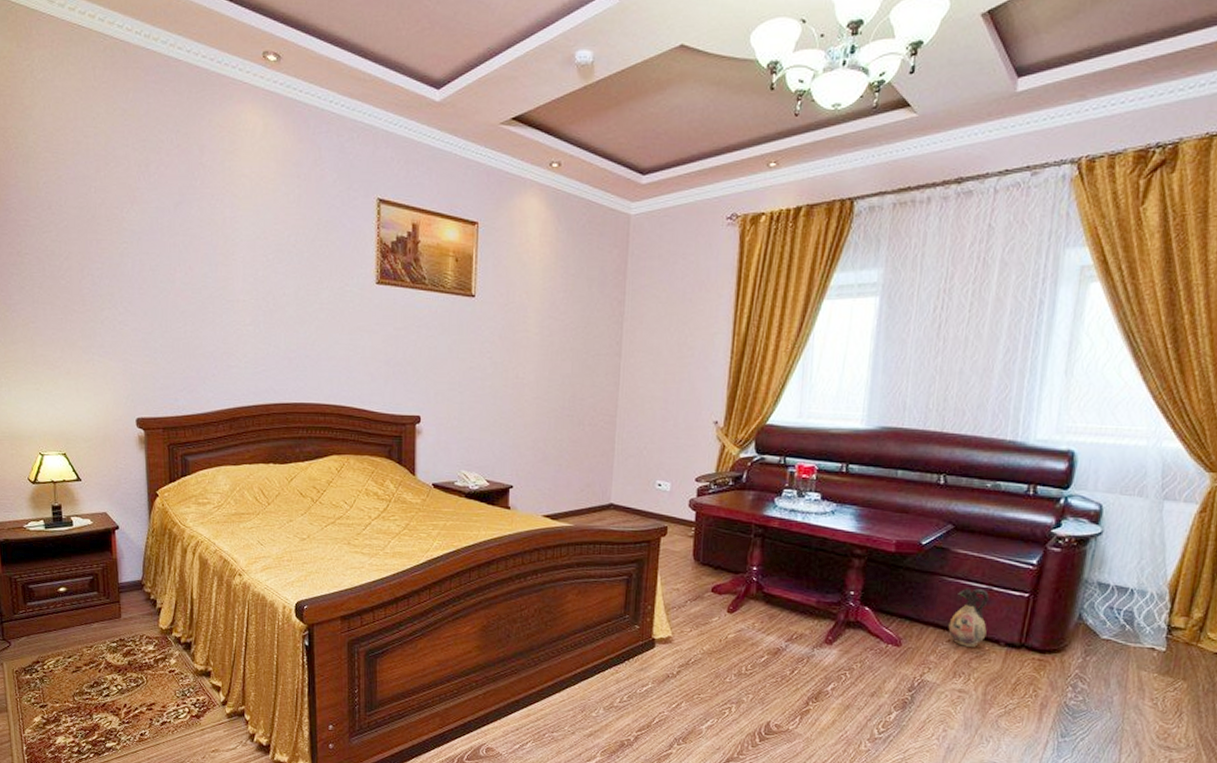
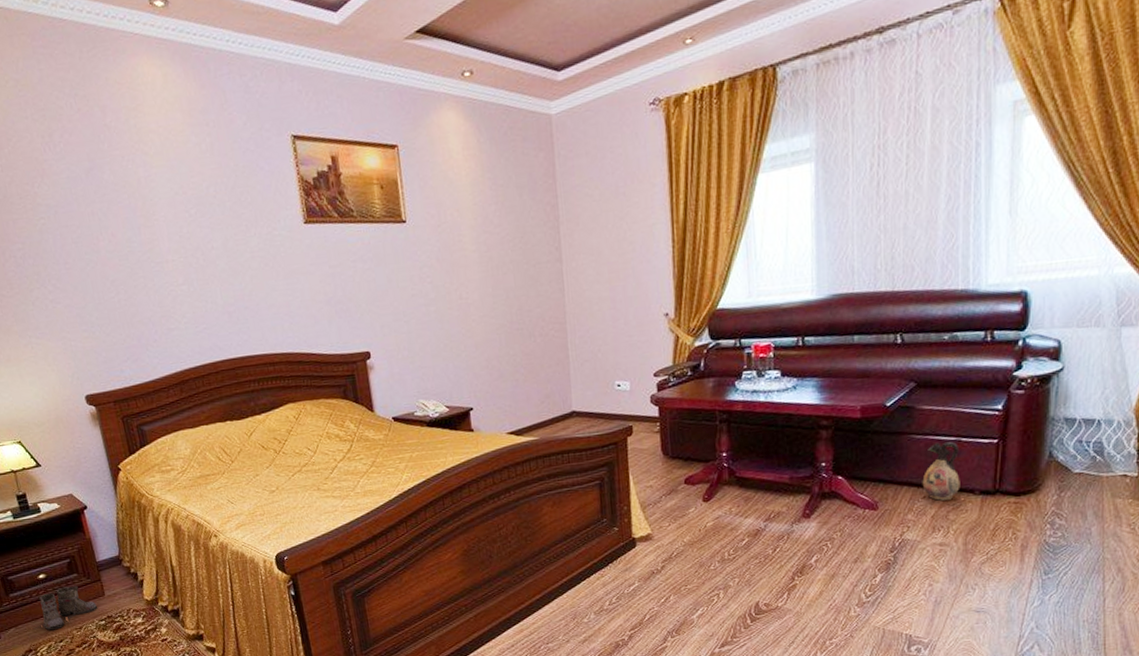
boots: none [46,603,111,645] -> present [34,586,97,630]

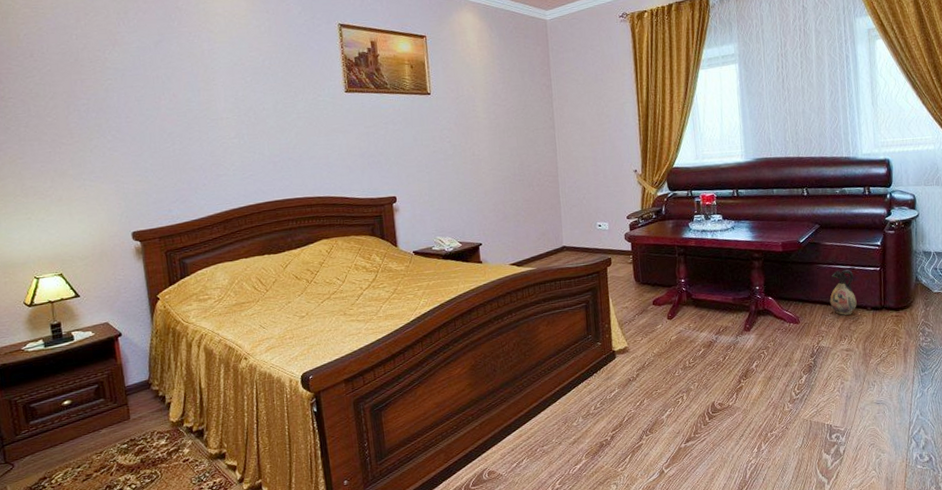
boots: present [34,586,97,630] -> none [52,410,121,457]

